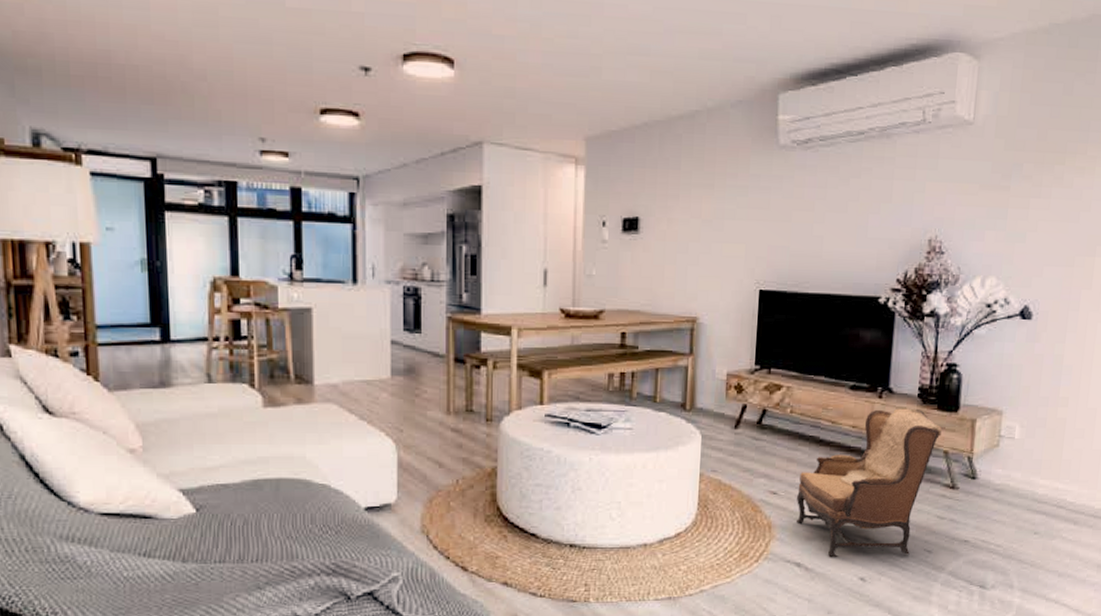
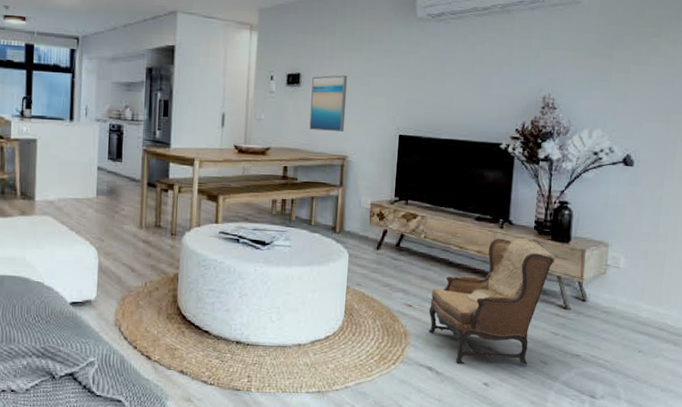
wall art: none [651,218,697,288] -> present [309,75,348,131]

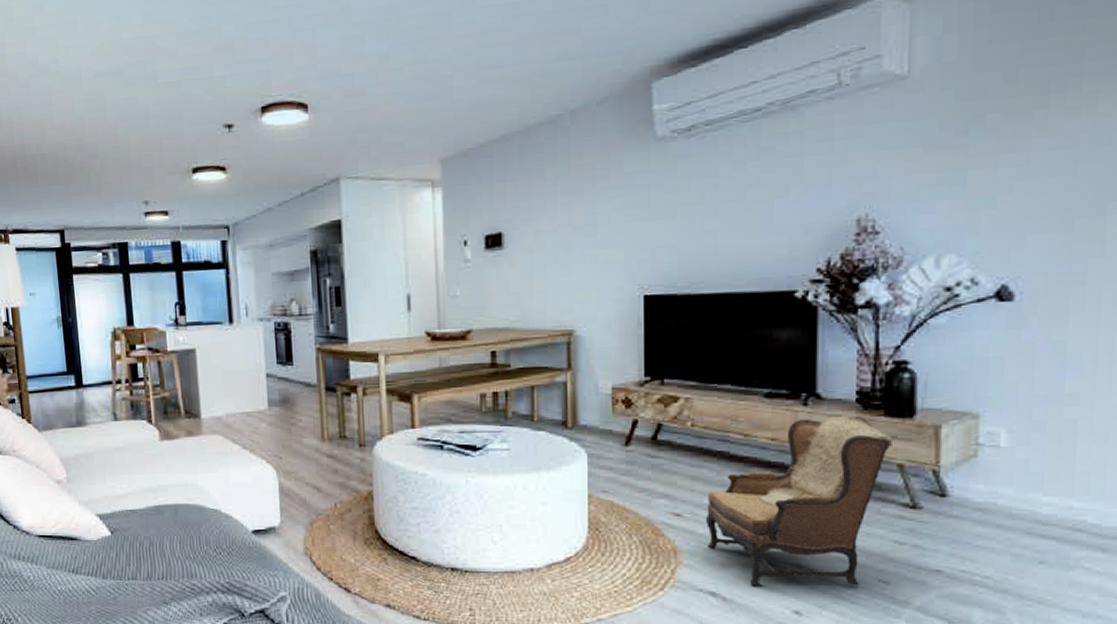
wall art: present [309,75,348,131] -> none [519,227,568,302]

